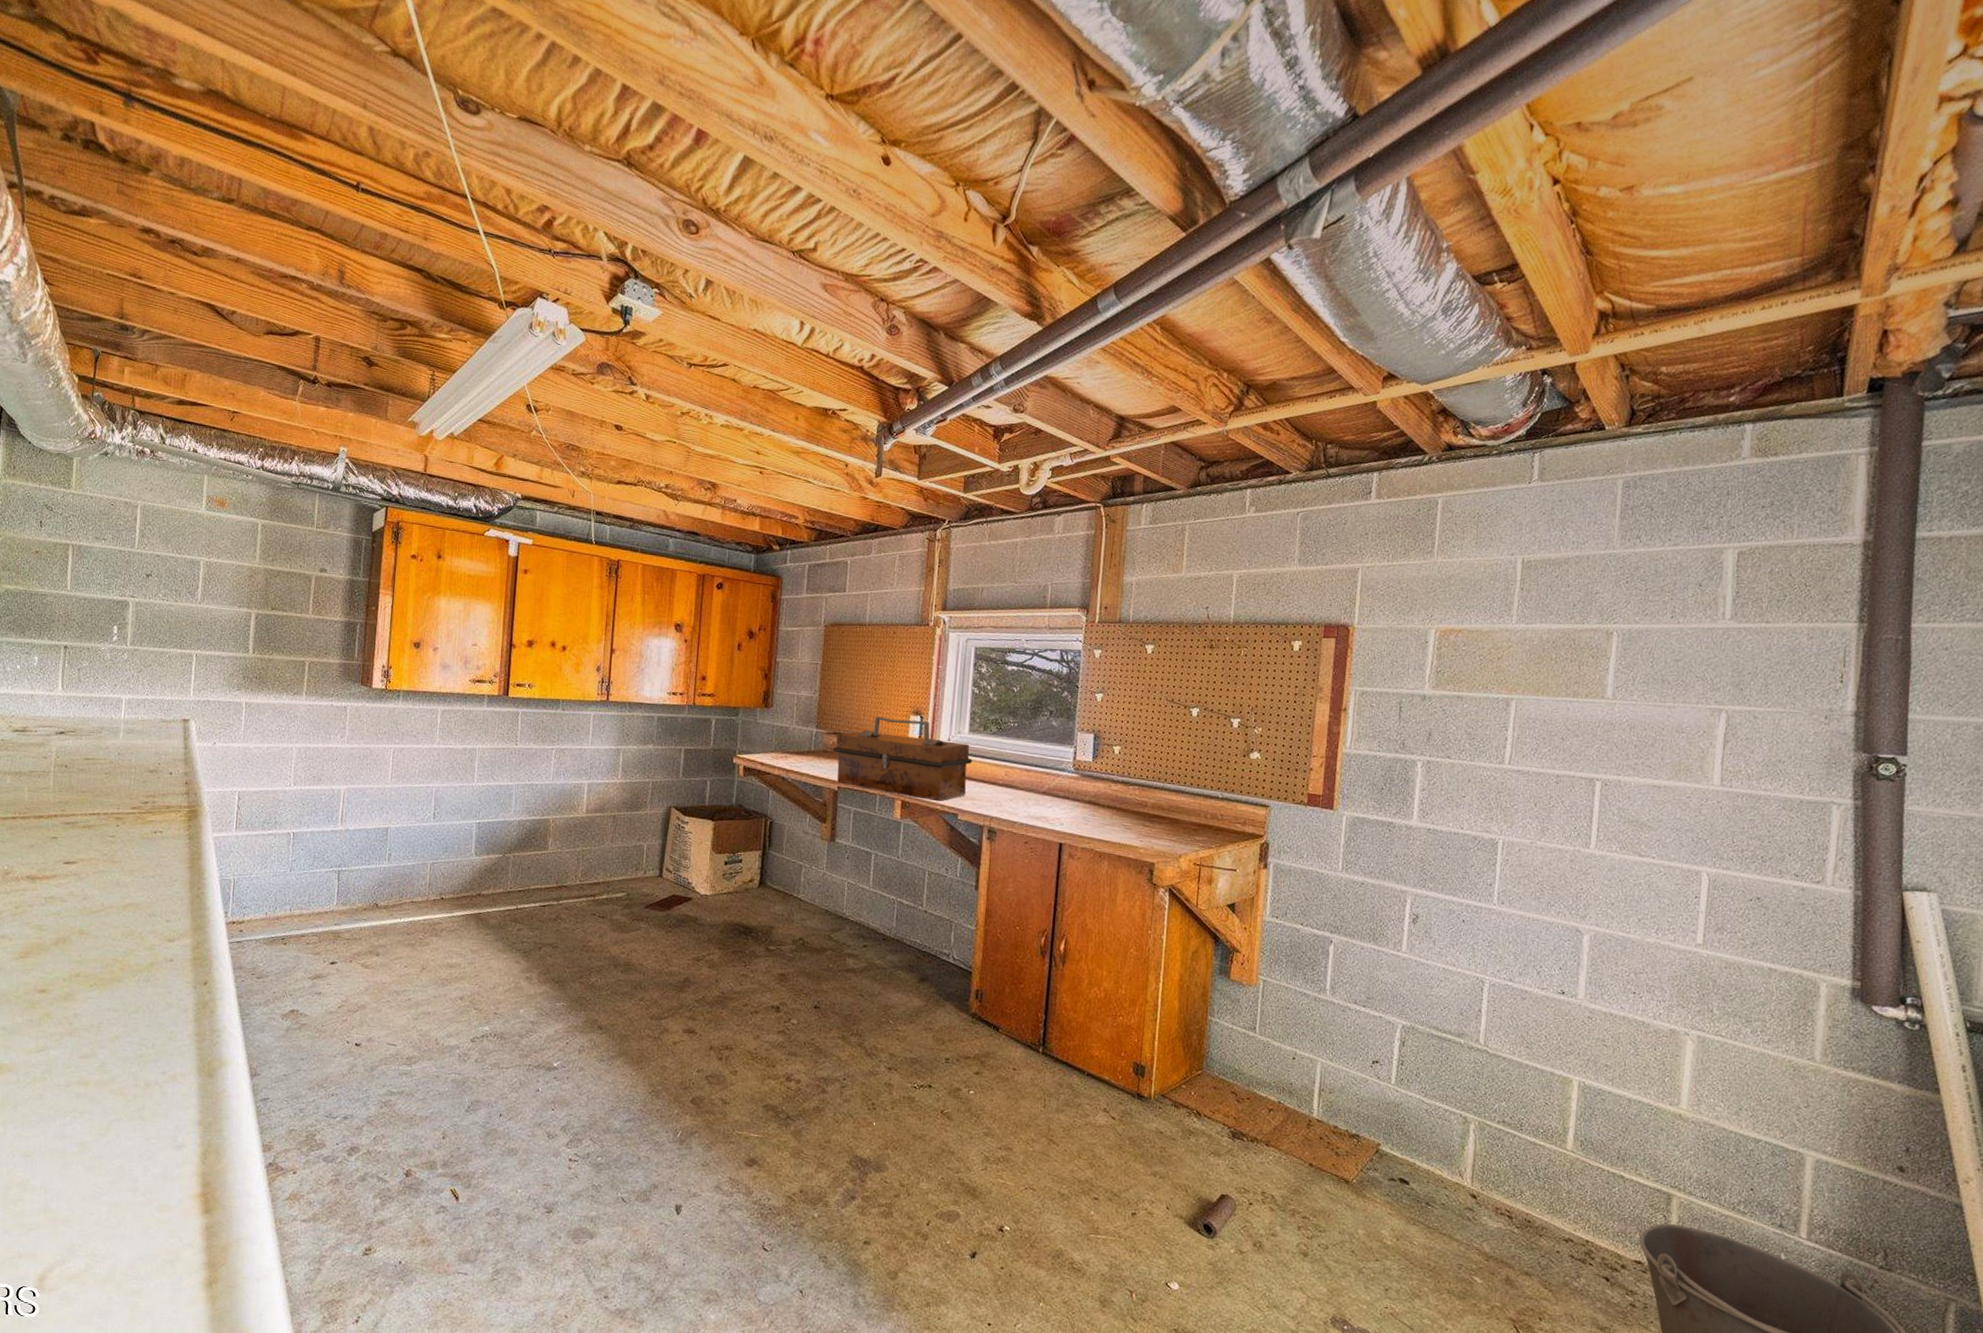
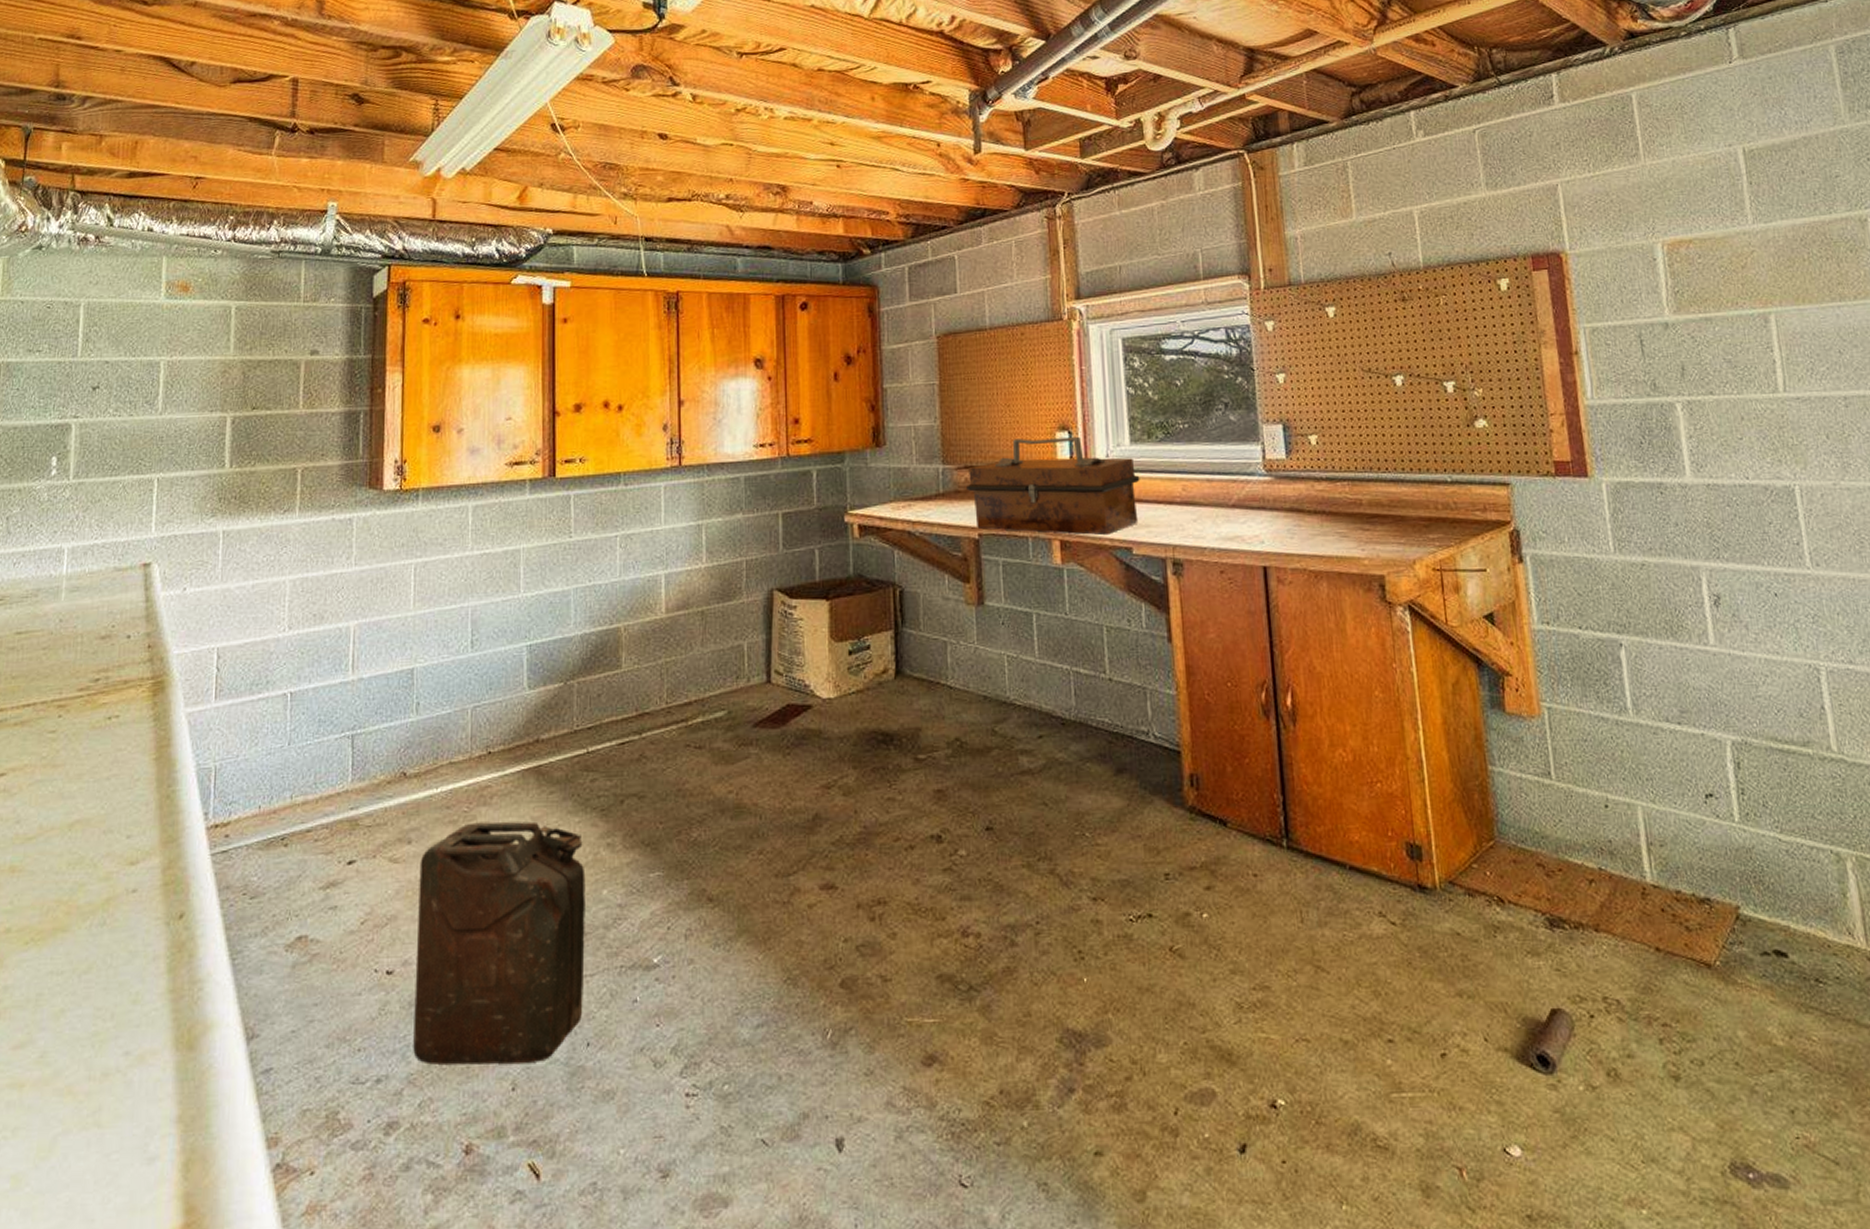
jerry can: none [372,947,508,1122] -> present [413,821,586,1065]

